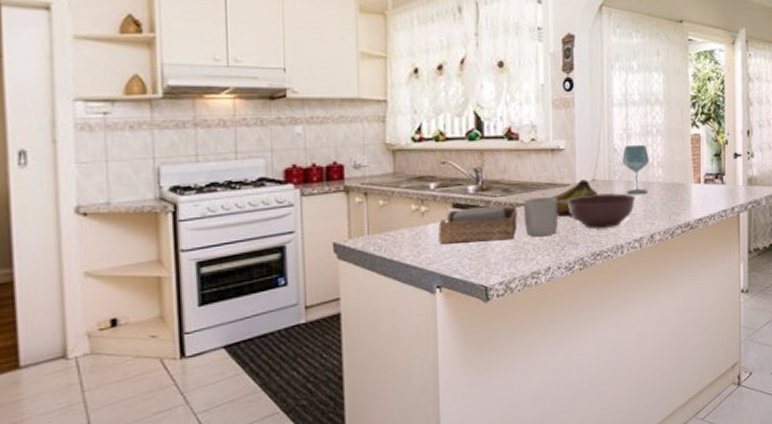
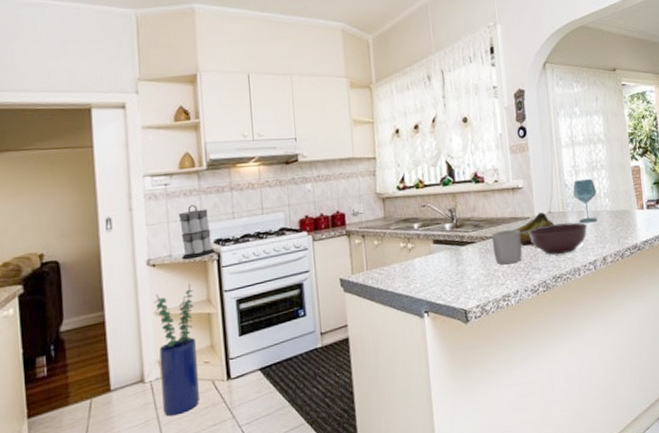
vase: none [83,240,143,401] -> present [153,284,200,417]
spice rack: none [121,141,170,210] -> present [178,205,215,260]
napkin holder: present [438,205,518,244] -> none [423,239,488,275]

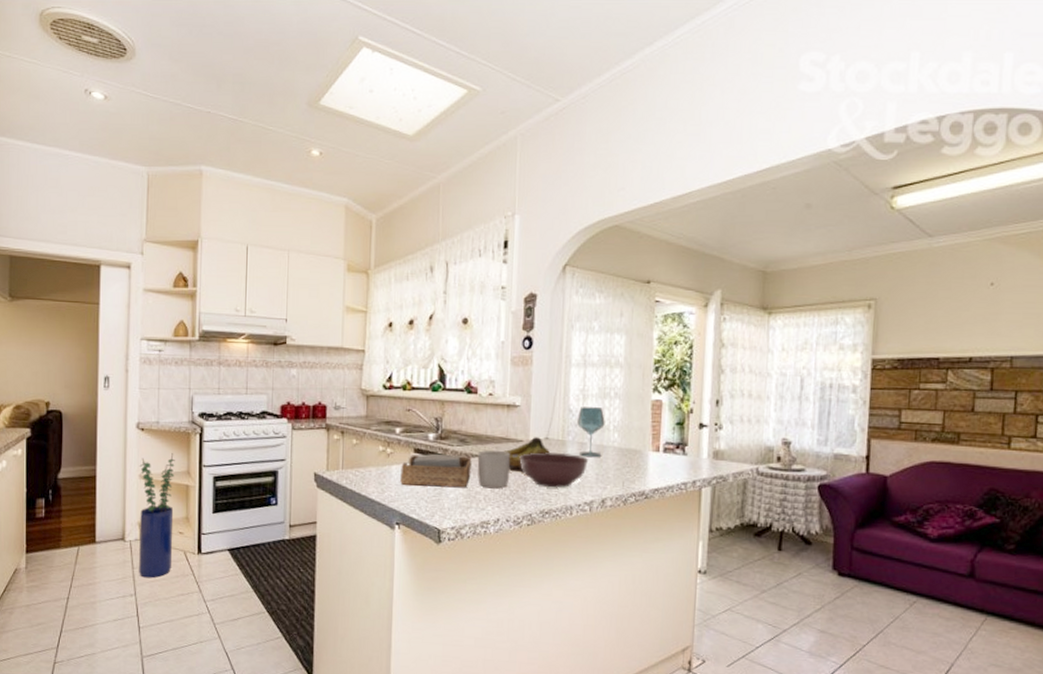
spice rack: present [178,205,215,260] -> none [168,374,199,429]
napkin holder: none [423,239,488,275] -> present [400,453,472,488]

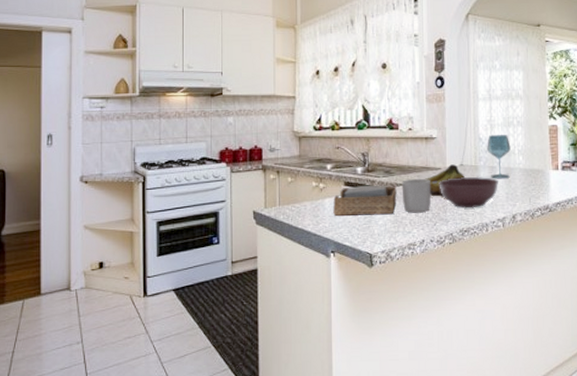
vase: present [139,453,175,578] -> none [83,203,119,325]

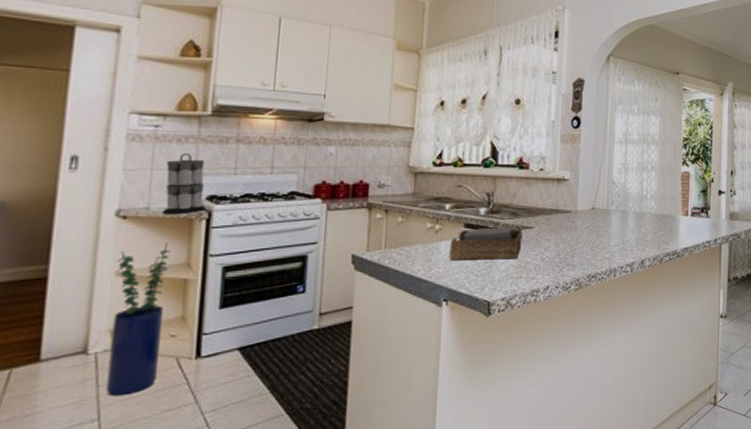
vase: none [83,203,119,325] -> present [106,243,170,397]
spice rack: none [111,128,141,179] -> present [163,153,206,215]
mug: present [401,178,431,213] -> none [528,221,559,258]
fruit: present [424,164,465,197] -> none [553,208,596,241]
bowl: present [439,176,498,209] -> none [568,220,629,253]
wine glass: present [487,135,511,179] -> none [620,179,644,224]

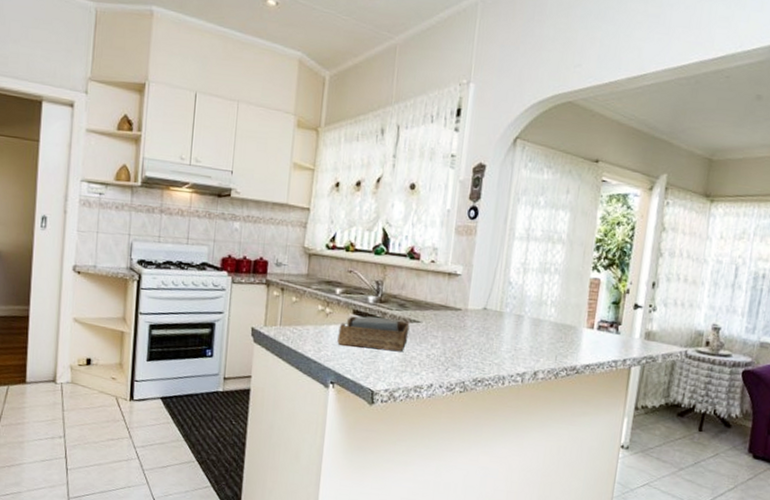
vase: present [106,243,170,397] -> none [69,298,111,422]
spice rack: present [163,153,206,215] -> none [106,220,137,275]

